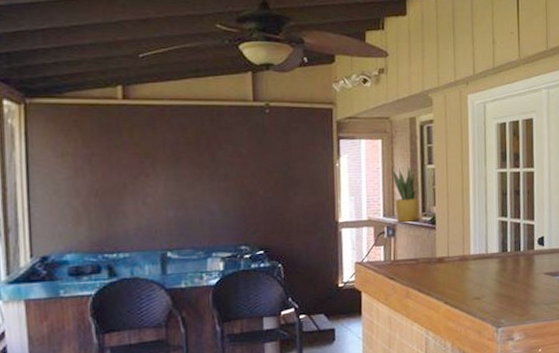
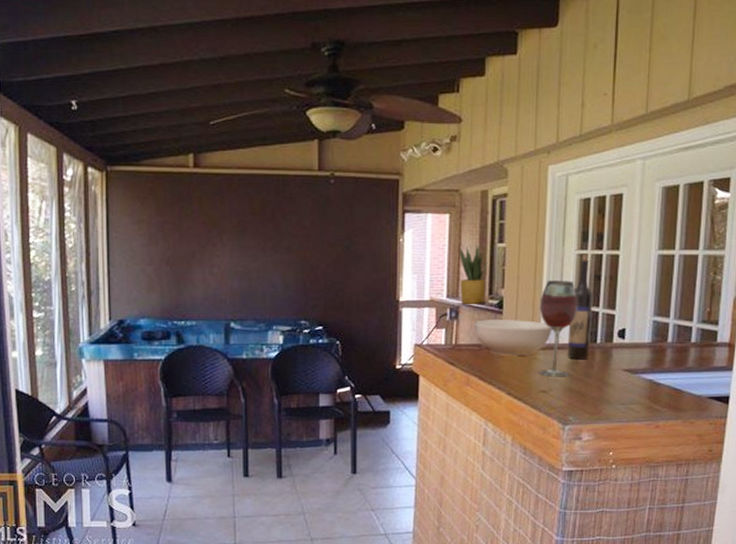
bowl: none [410,234,481,268] -> present [474,319,553,356]
wineglass: none [468,196,502,285] -> present [538,280,578,378]
wine bottle: none [495,171,515,266] -> present [567,253,594,359]

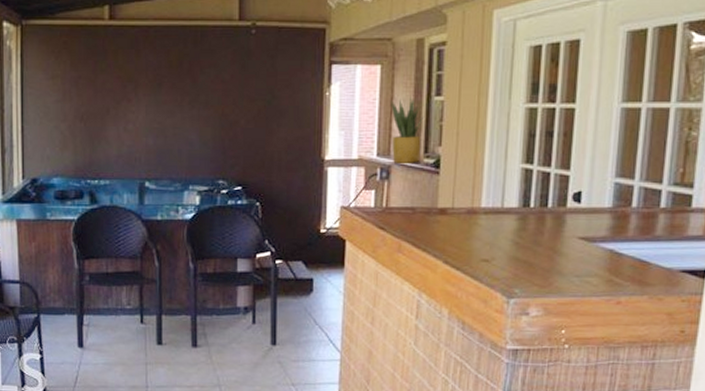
bowl: present [474,319,553,356] -> none [407,180,497,221]
wineglass: present [538,280,578,378] -> none [479,137,526,245]
wine bottle: present [567,253,594,359] -> none [513,107,545,225]

